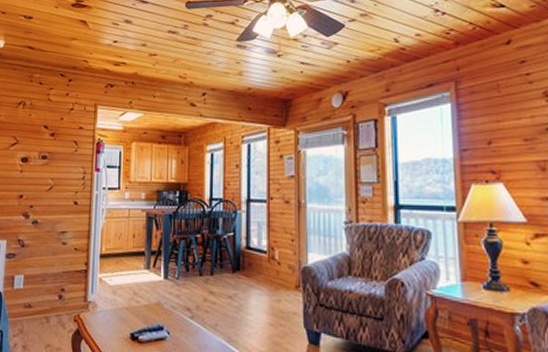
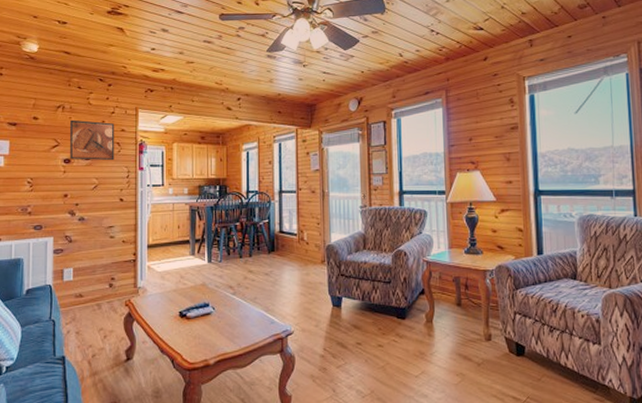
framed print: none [27,116,73,161] -> present [70,119,115,161]

